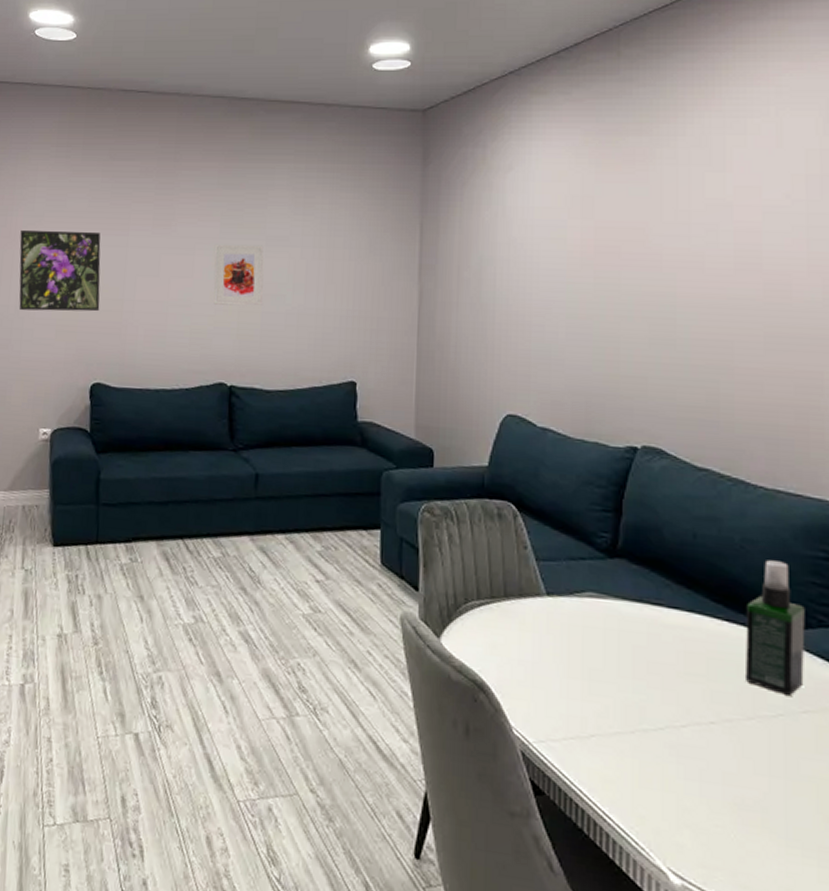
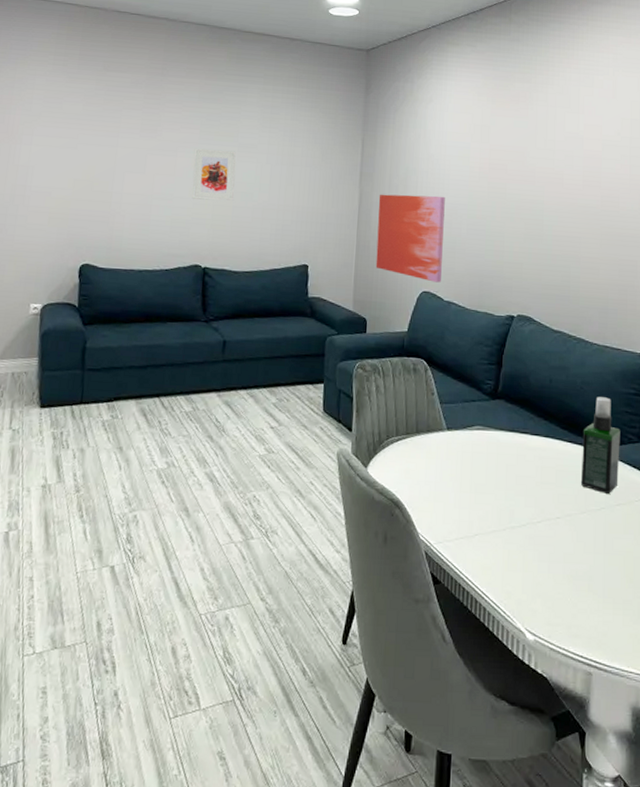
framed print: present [19,229,101,312] -> none [14,127,93,202]
wall art: none [443,290,534,403] -> present [375,194,445,283]

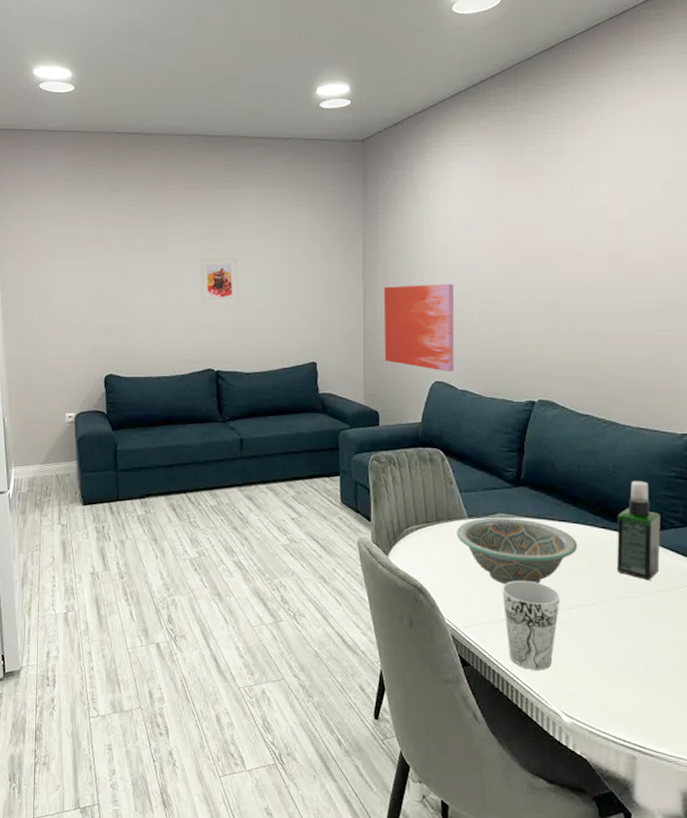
decorative bowl: none [435,430,547,498] -> present [457,517,578,584]
cup: none [475,494,529,587] -> present [502,580,561,671]

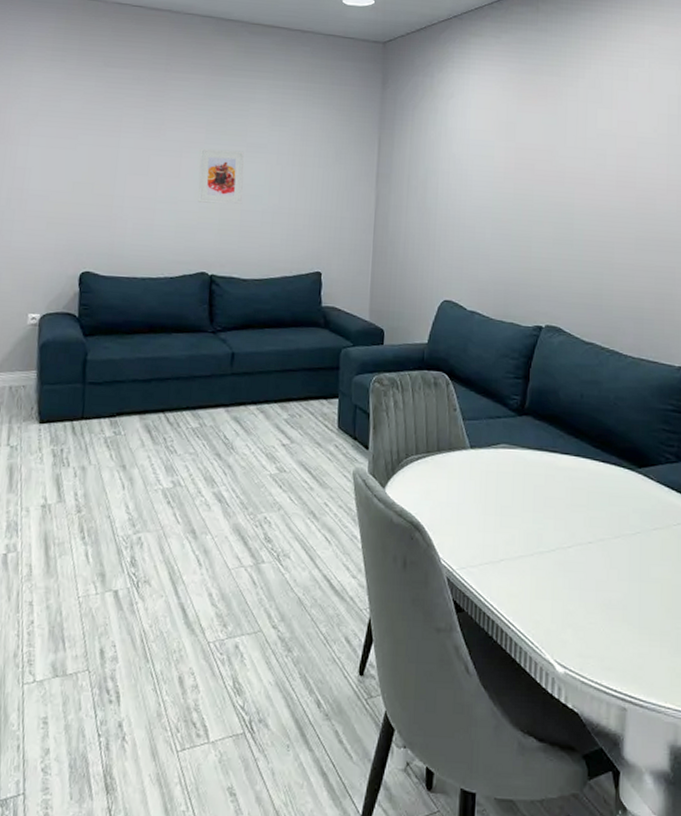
wall art: present [383,283,454,372] -> none [393,196,468,291]
decorative bowl: present [457,517,578,584] -> none [457,448,578,521]
cup: present [502,580,561,671] -> none [501,516,559,616]
spray bottle: present [617,481,661,580] -> none [615,413,657,517]

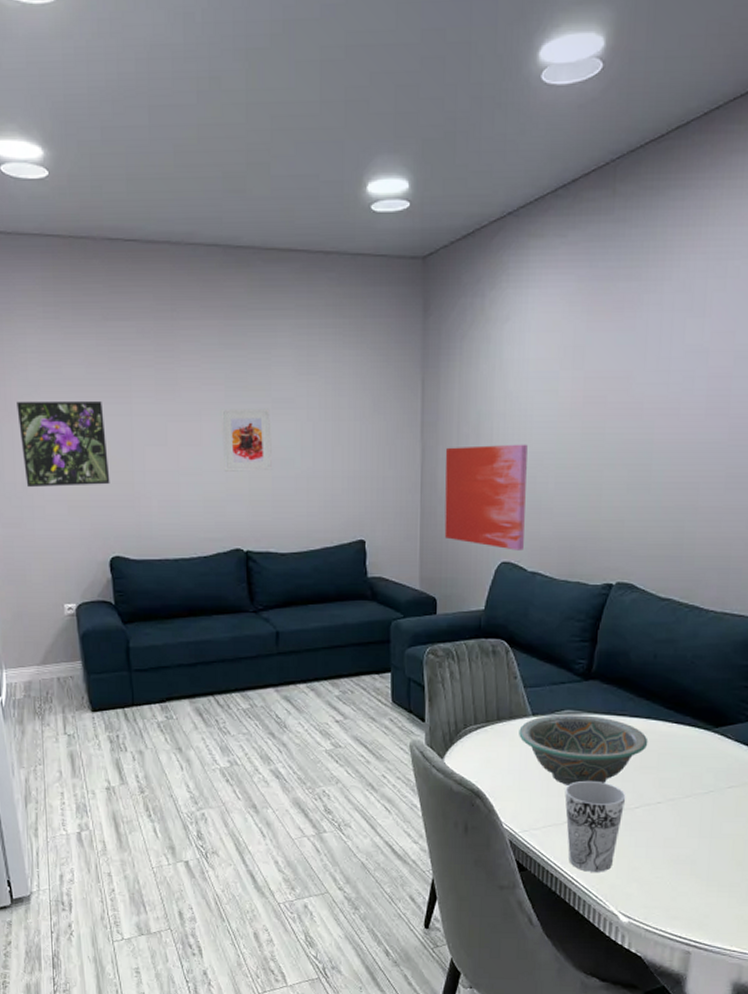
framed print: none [10,126,93,206] -> present [17,400,110,487]
wall art: none [393,196,468,291] -> present [444,444,528,551]
decorative bowl: none [457,448,578,521] -> present [519,715,648,785]
cup: none [501,516,559,616] -> present [565,780,626,872]

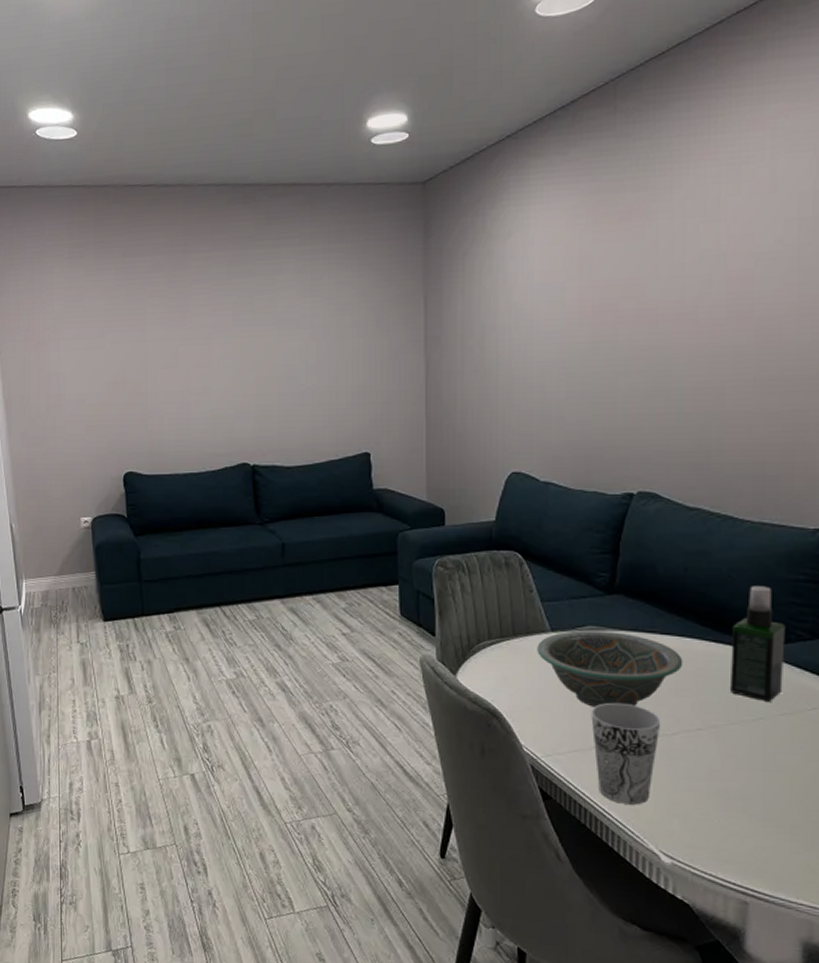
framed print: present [17,400,110,487] -> none [43,328,125,409]
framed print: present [220,408,272,472] -> none [229,330,277,390]
wall art: present [444,444,528,551] -> none [450,354,535,460]
spray bottle: none [687,671,738,776] -> present [731,586,785,701]

